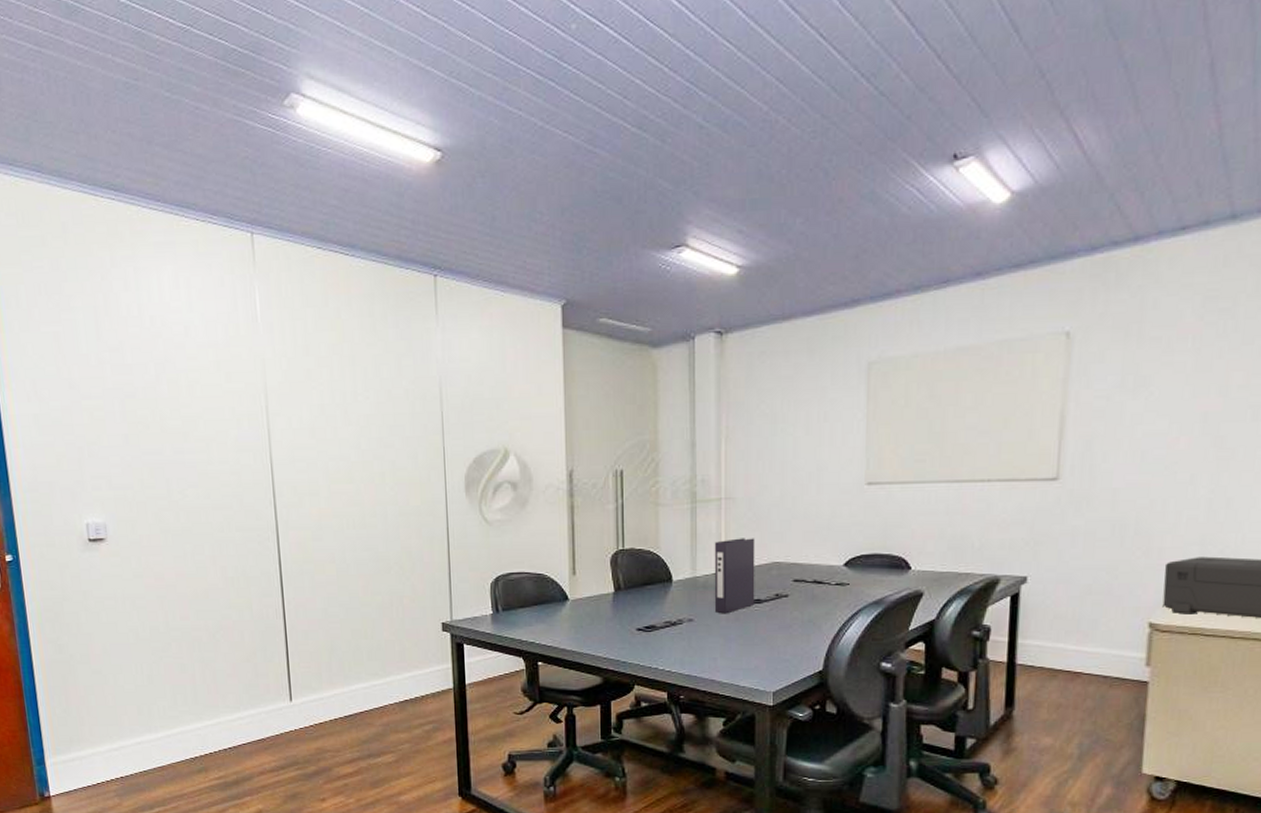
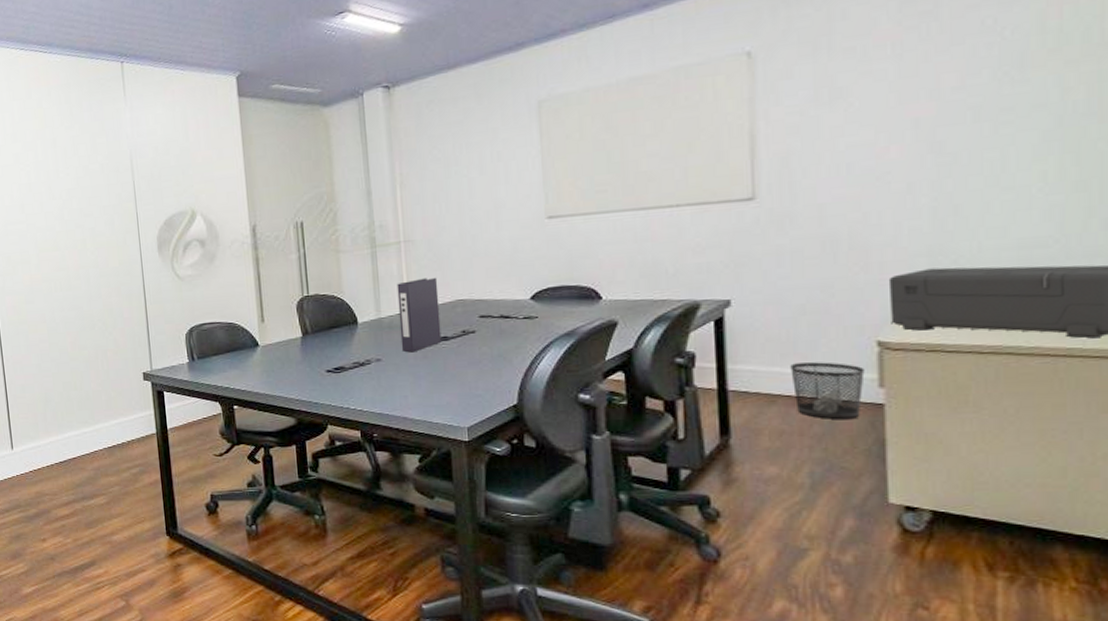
waste bin: none [1072,640,1136,696] -> present [790,362,865,420]

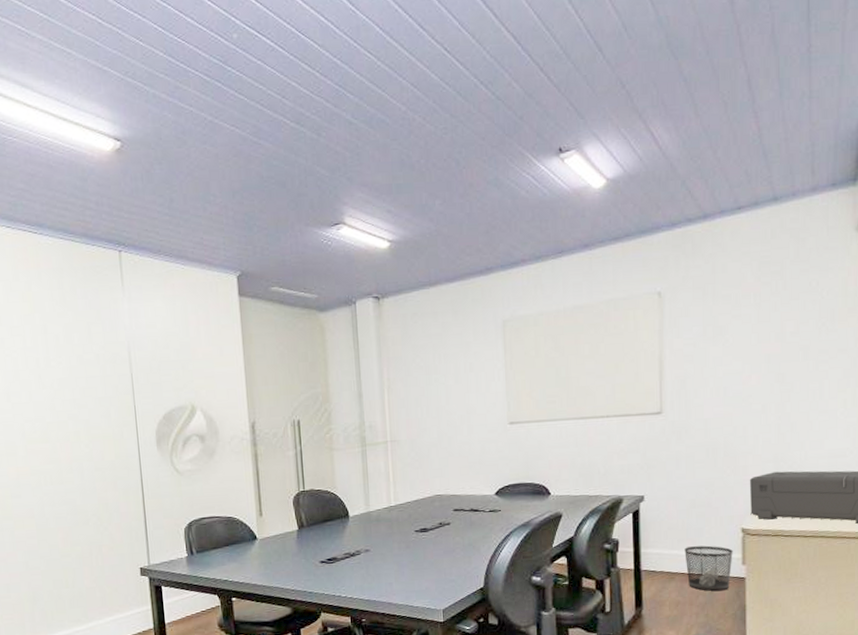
binder: present [396,277,442,353] -> none [384,474,422,543]

